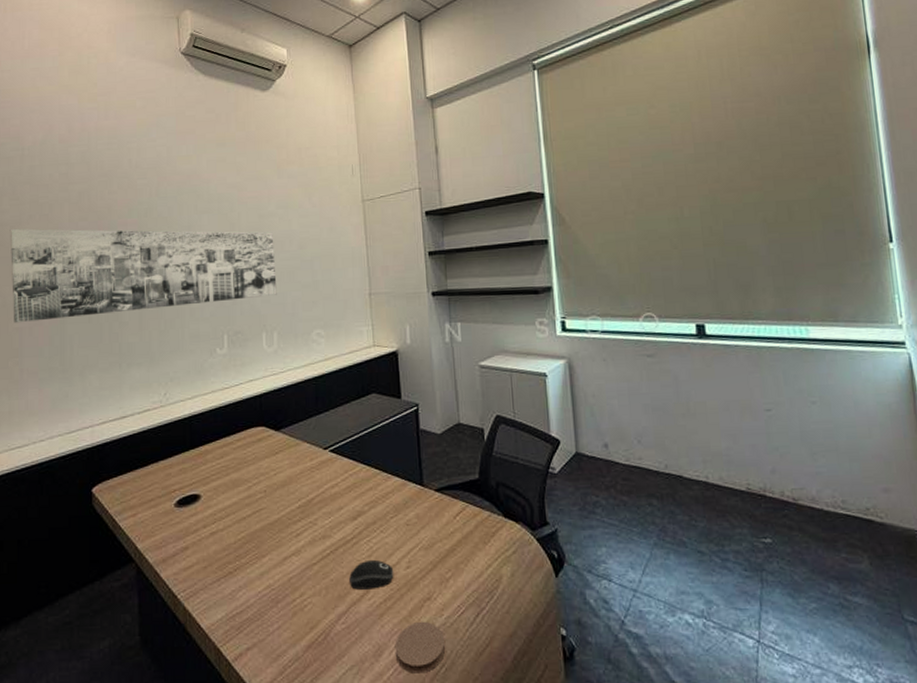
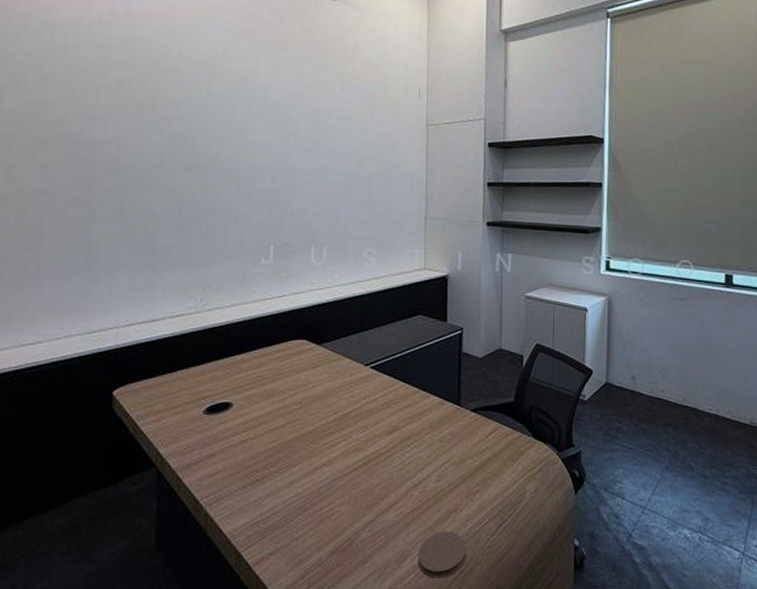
wall art: present [9,229,277,323] -> none [32,111,332,213]
computer mouse: present [349,559,394,590] -> none [379,472,424,500]

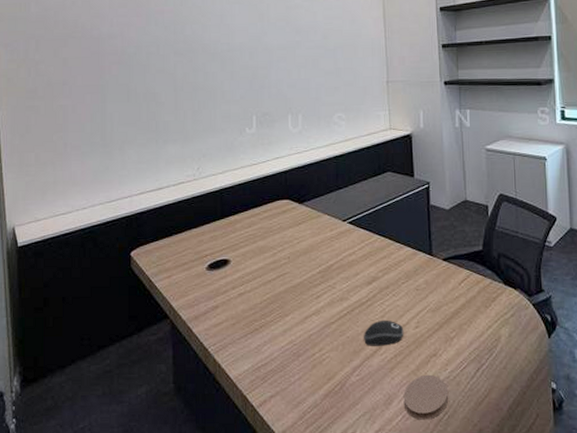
computer mouse: none [379,472,424,500] -> present [364,320,404,346]

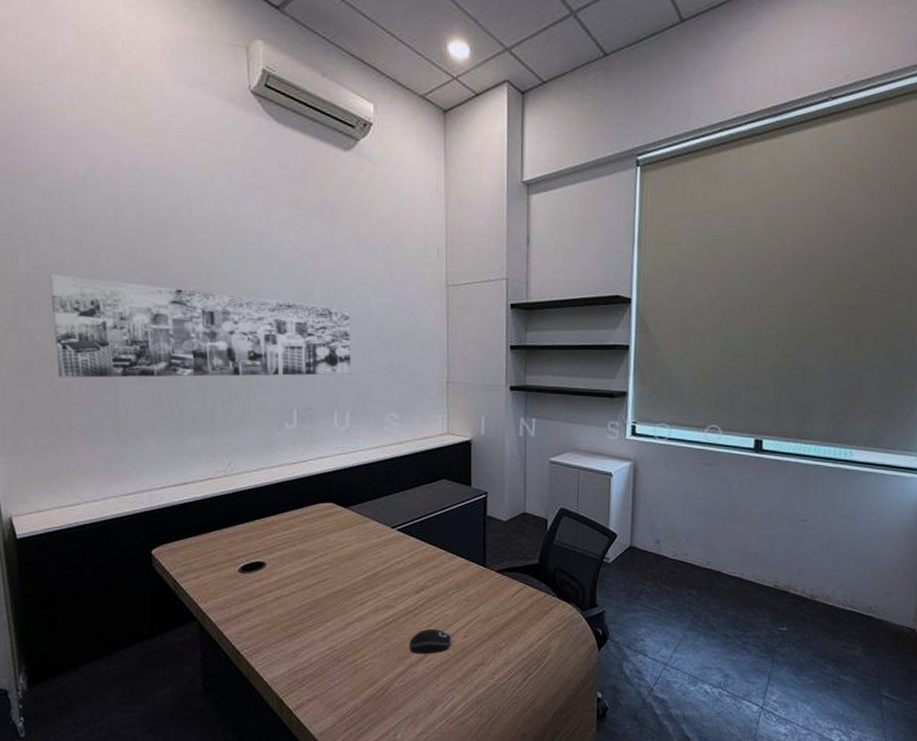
wall art: none [54,14,302,101] -> present [49,274,351,378]
coaster: present [403,374,449,420] -> none [447,682,494,725]

